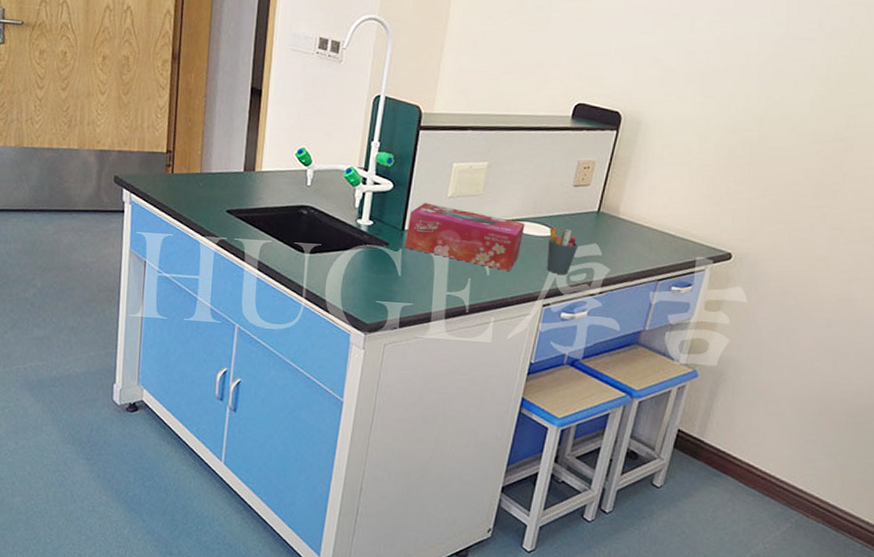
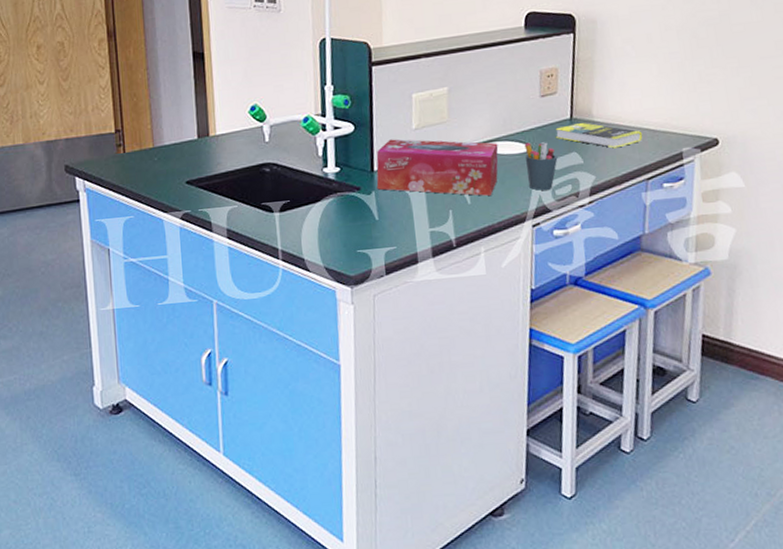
book: none [580,216,662,247] -> present [555,122,643,149]

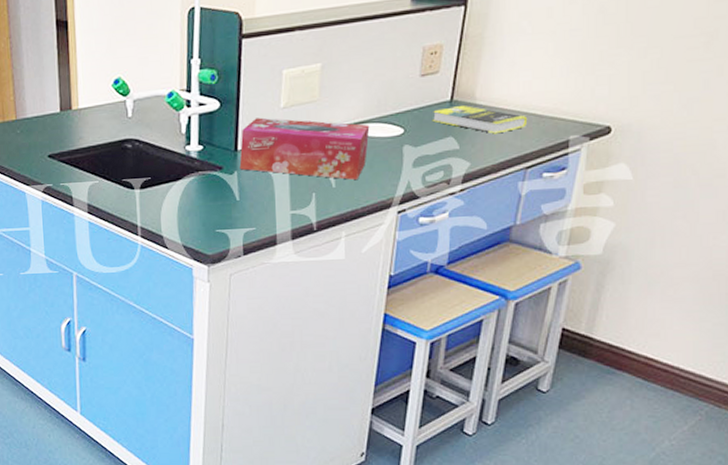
pen holder: present [524,142,558,191] -> none [398,125,432,176]

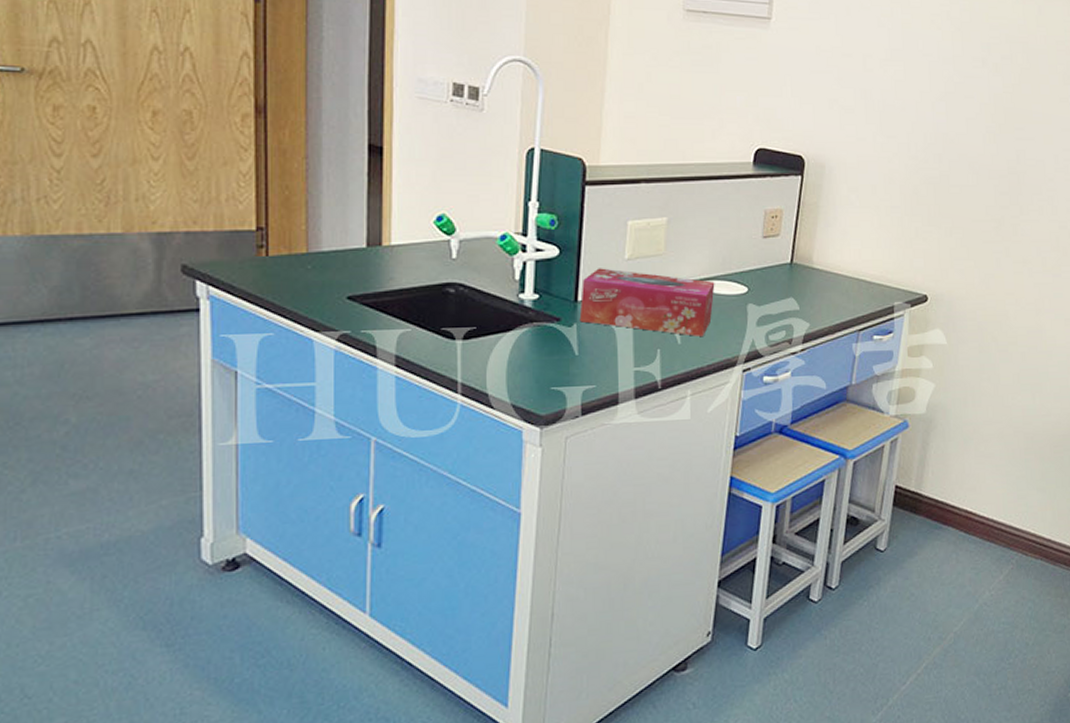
book: present [432,105,528,134] -> none [774,267,859,297]

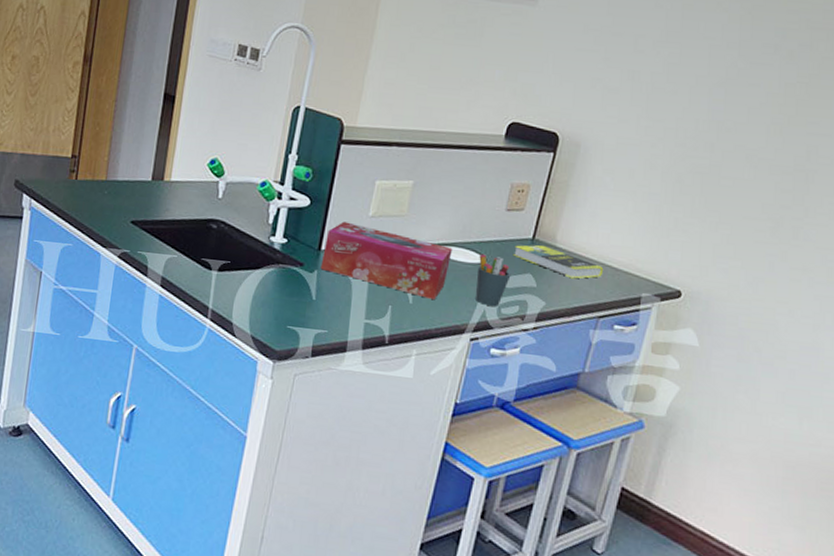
pen holder: none [742,284,775,334] -> present [476,254,511,306]
book: none [774,267,859,297] -> present [512,245,604,279]

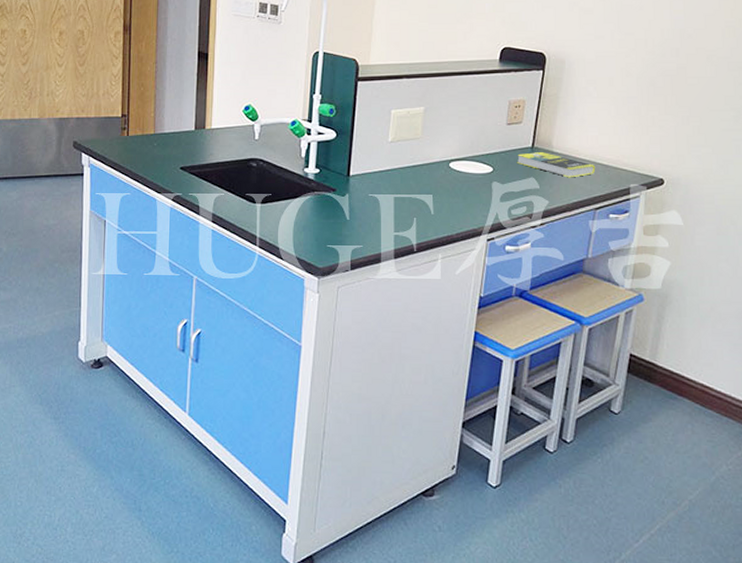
tissue box: present [320,221,453,299] -> none [351,149,464,208]
pen holder: present [476,254,511,306] -> none [488,164,517,209]

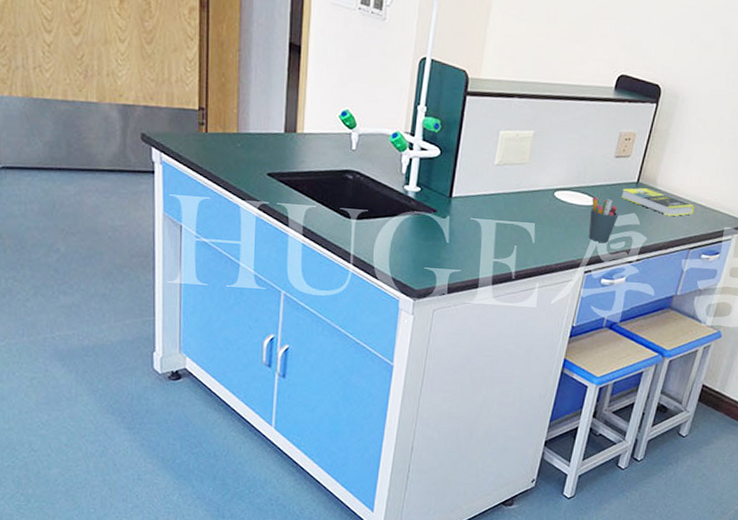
pen holder: none [488,164,517,209] -> present [589,197,619,243]

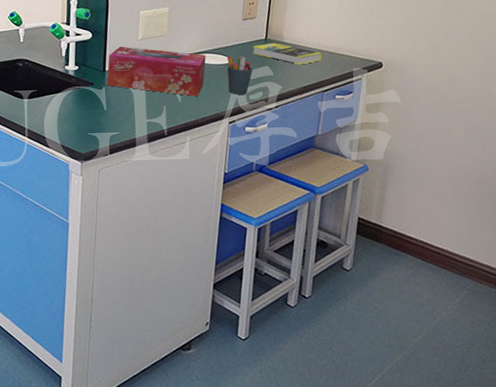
tissue box: none [452,170,569,238] -> present [107,46,206,96]

